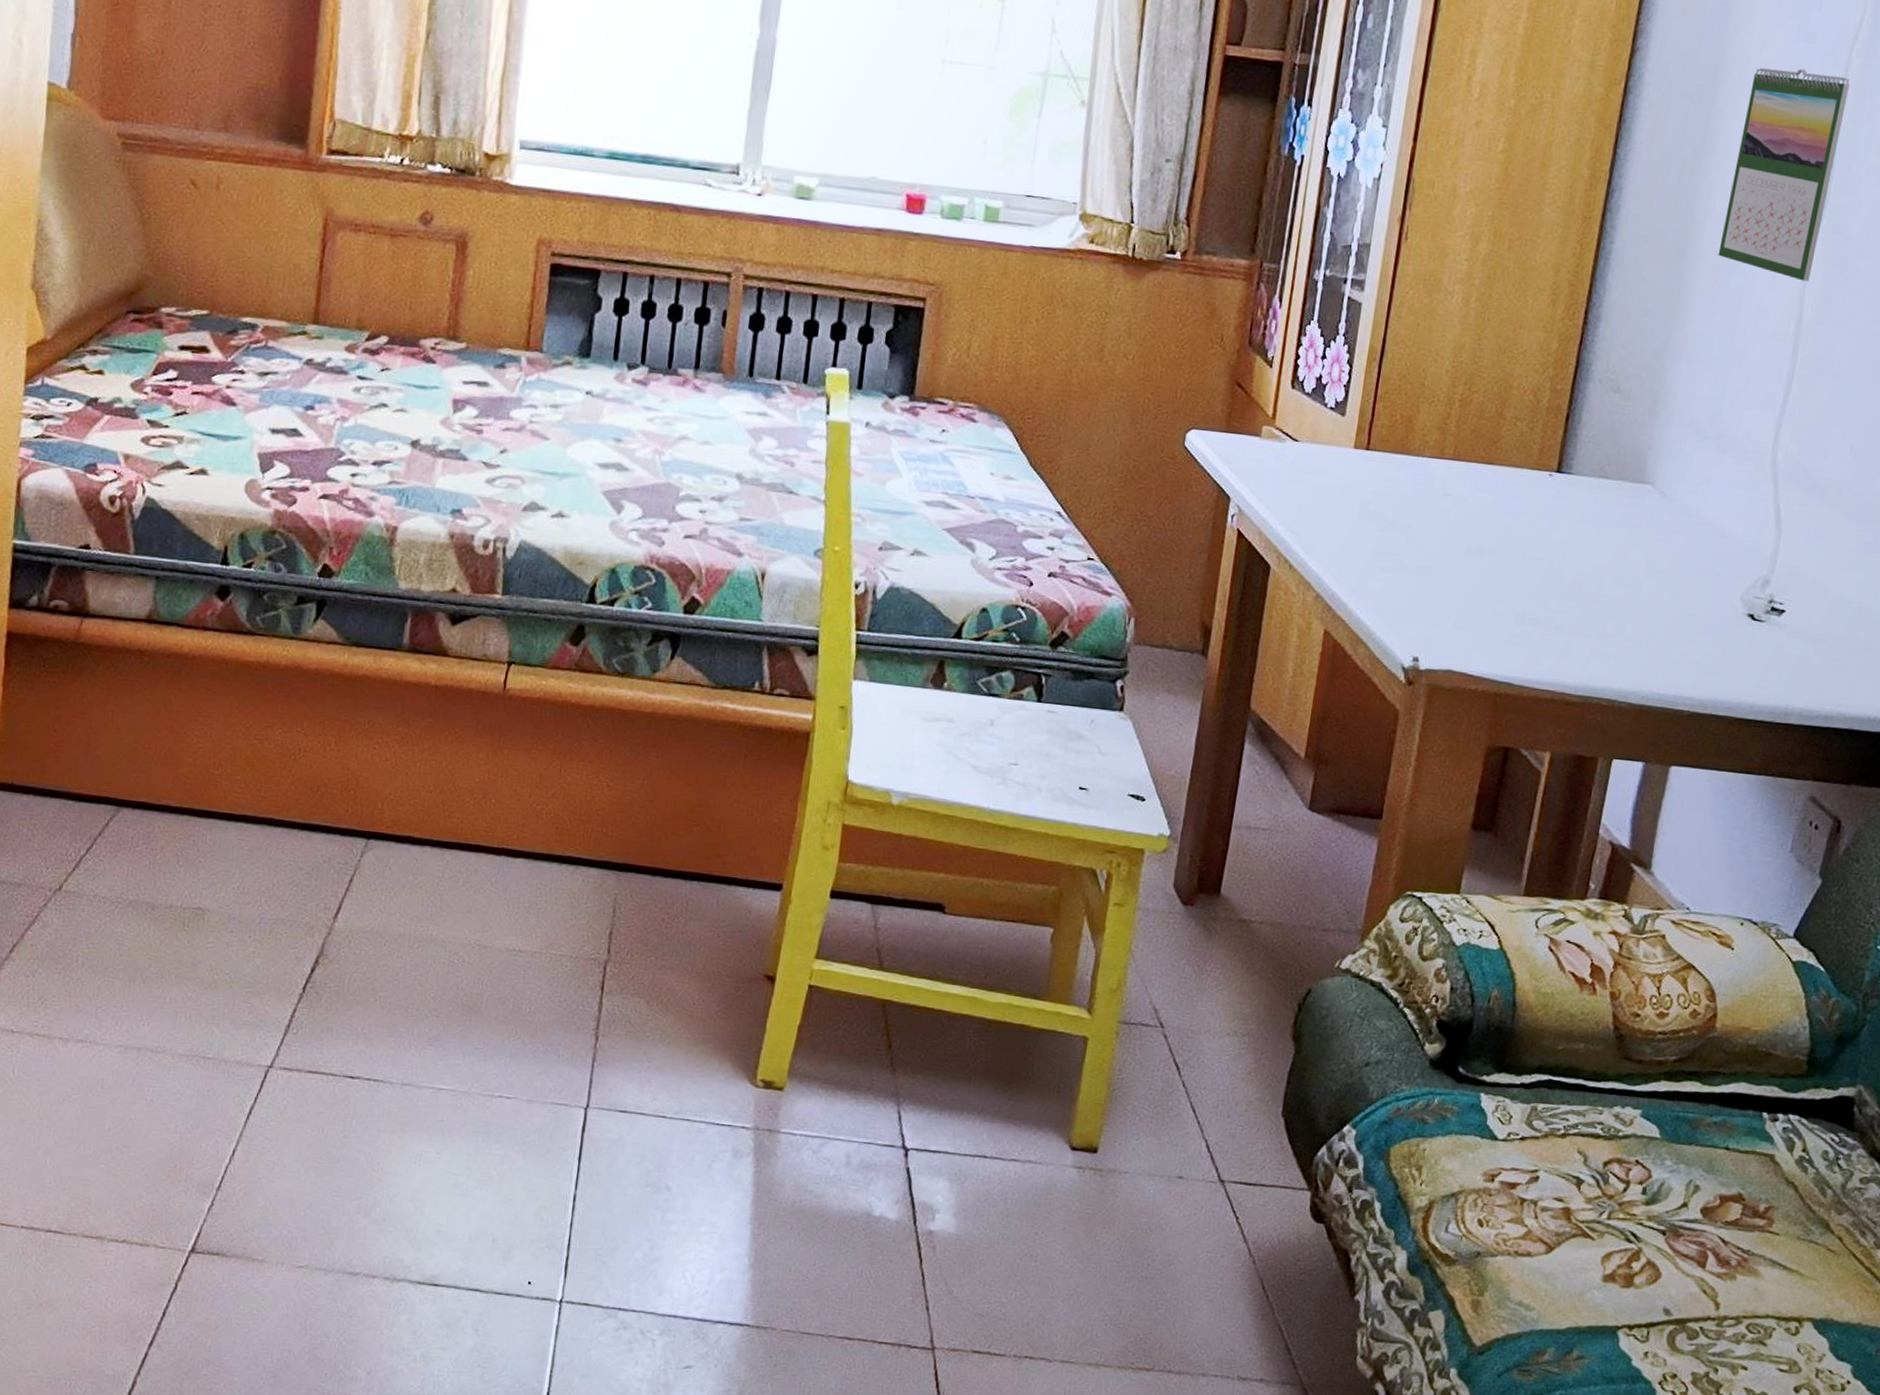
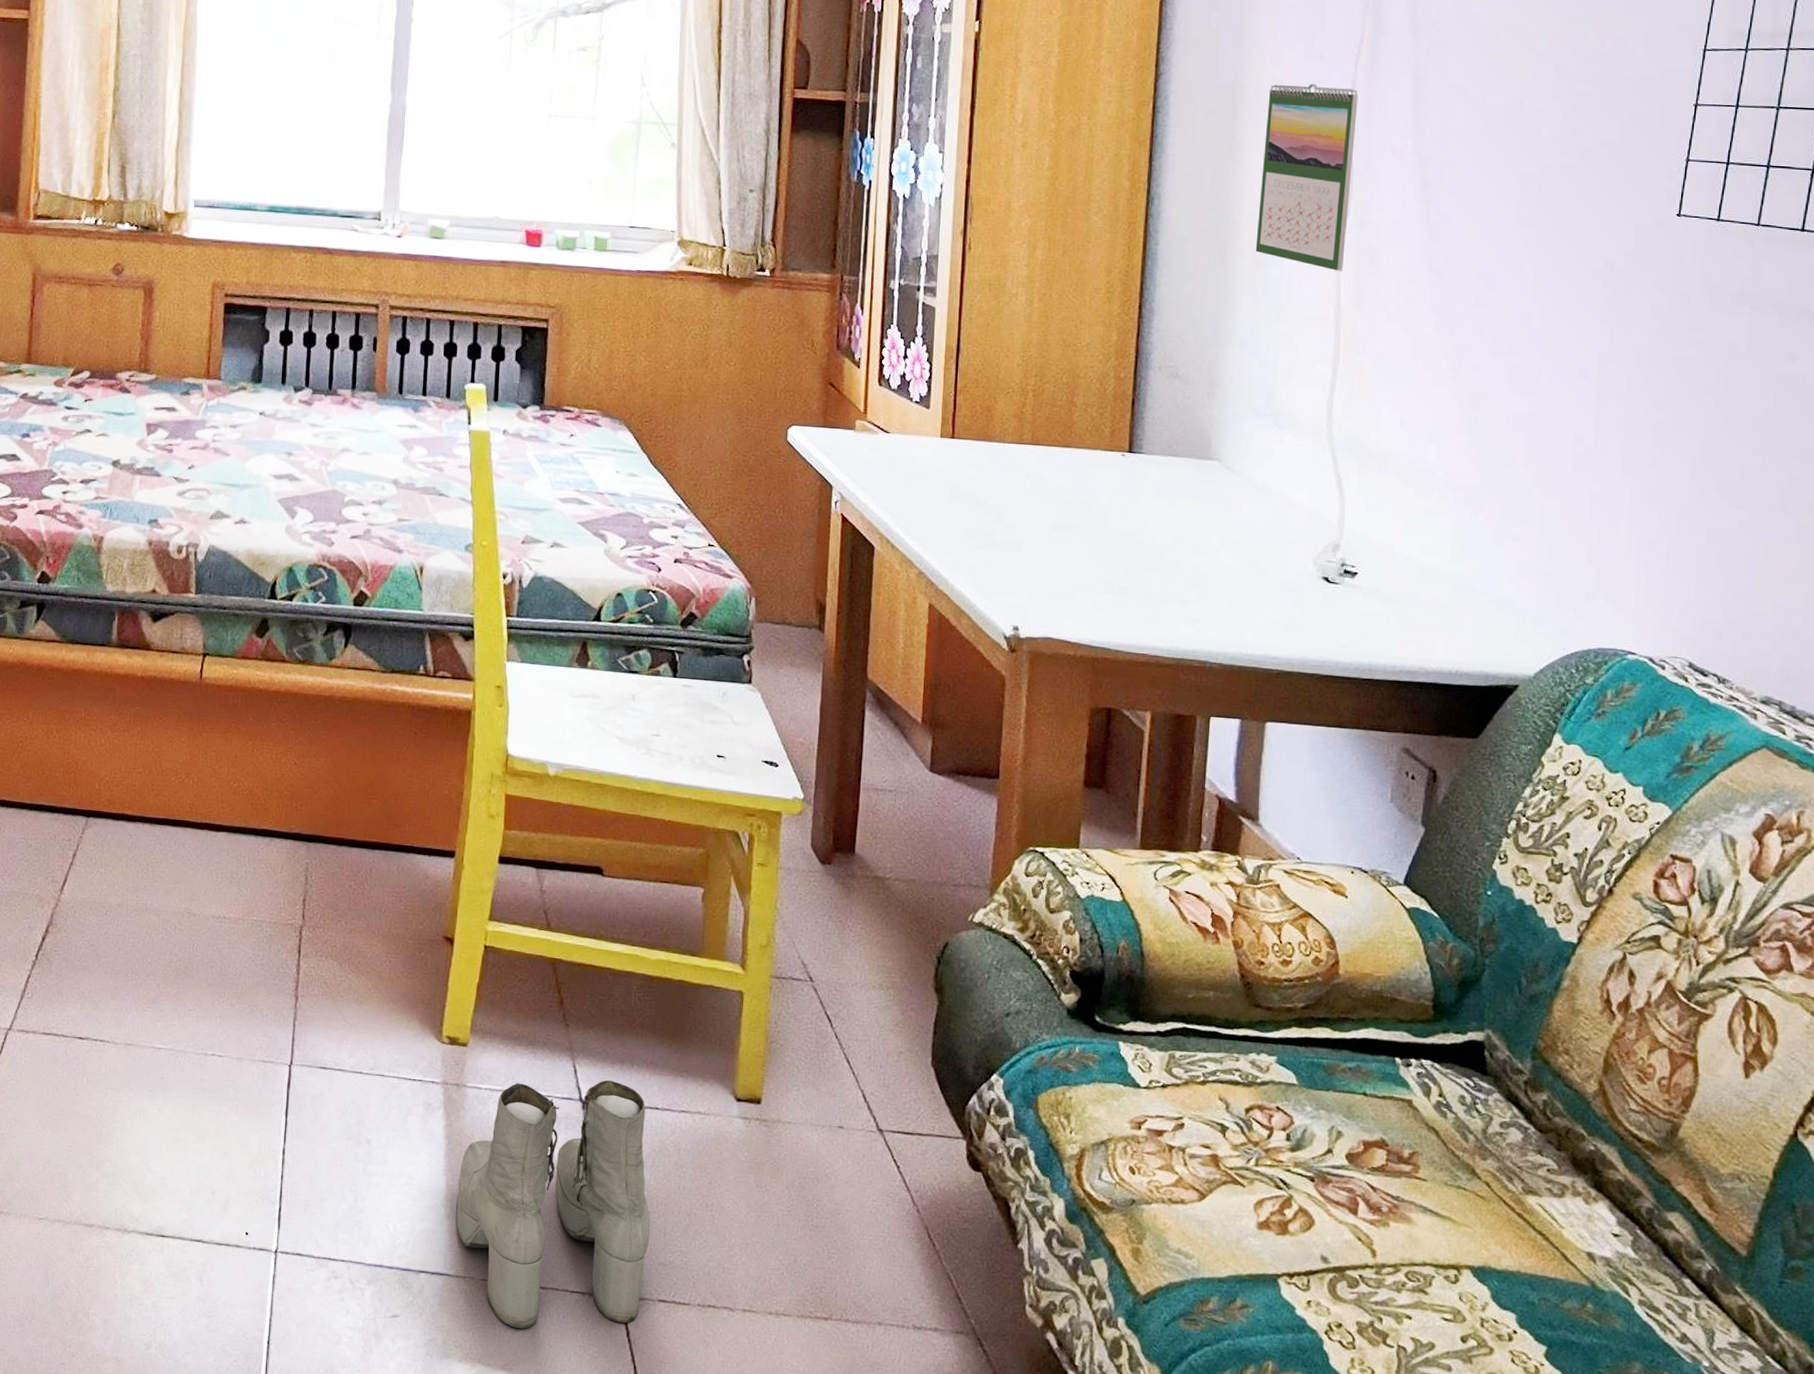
boots: none [759,1126,974,1380] -> present [455,1079,651,1329]

